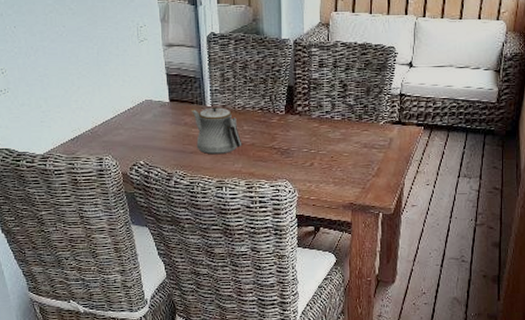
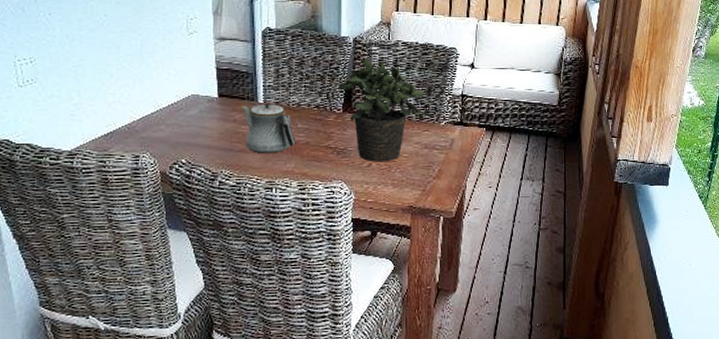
potted plant: none [281,60,363,162] -> present [338,58,424,162]

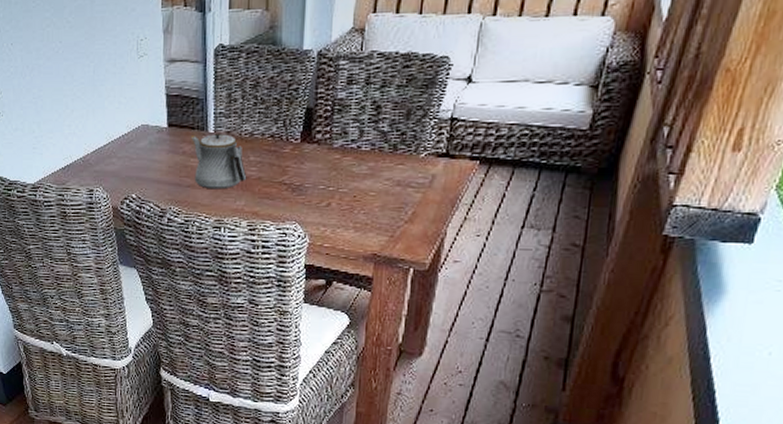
potted plant: present [338,58,424,162] -> none [297,75,402,202]

